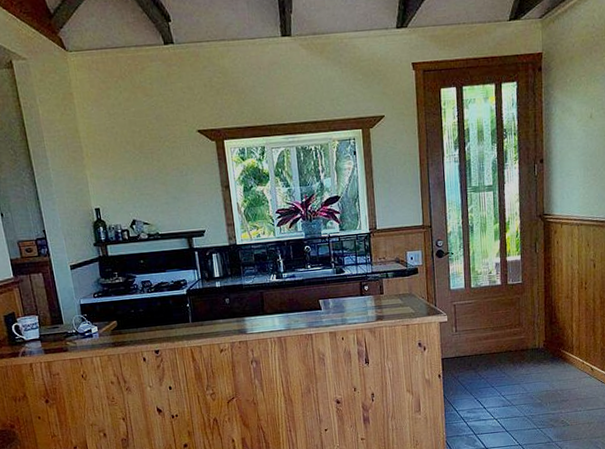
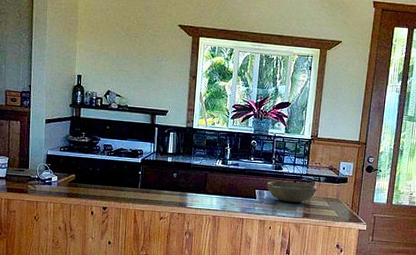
bowl: none [330,282,387,307] -> present [267,181,318,203]

